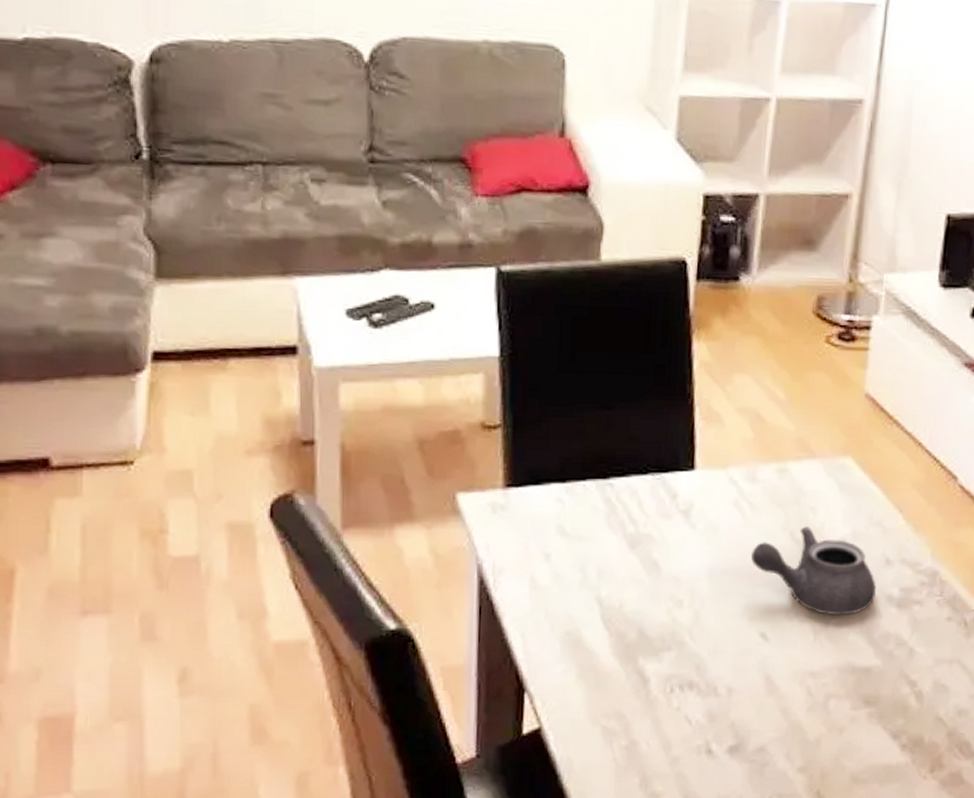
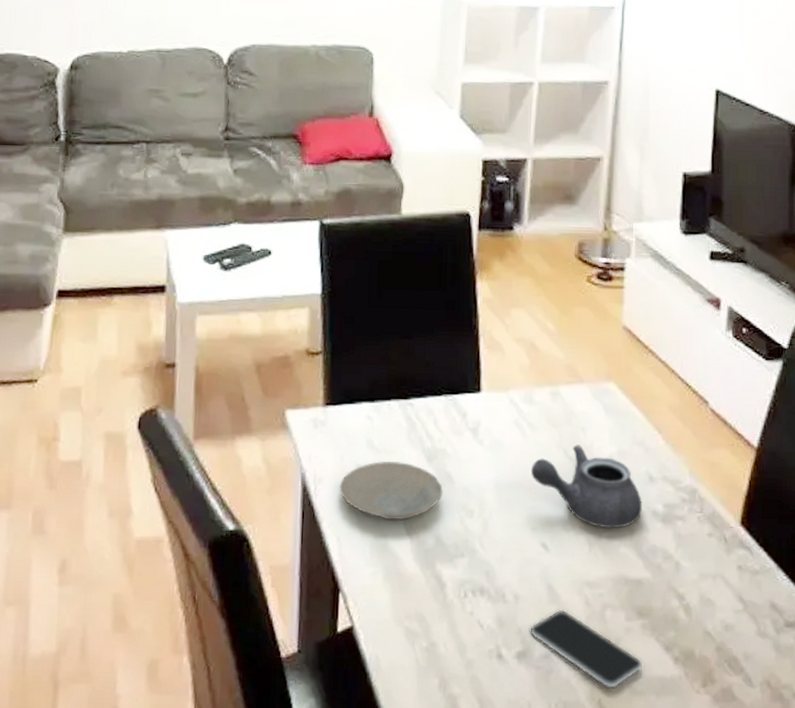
plate: none [523,548,648,614] -> present [339,460,443,521]
smartphone: none [743,701,868,780] -> present [529,609,643,690]

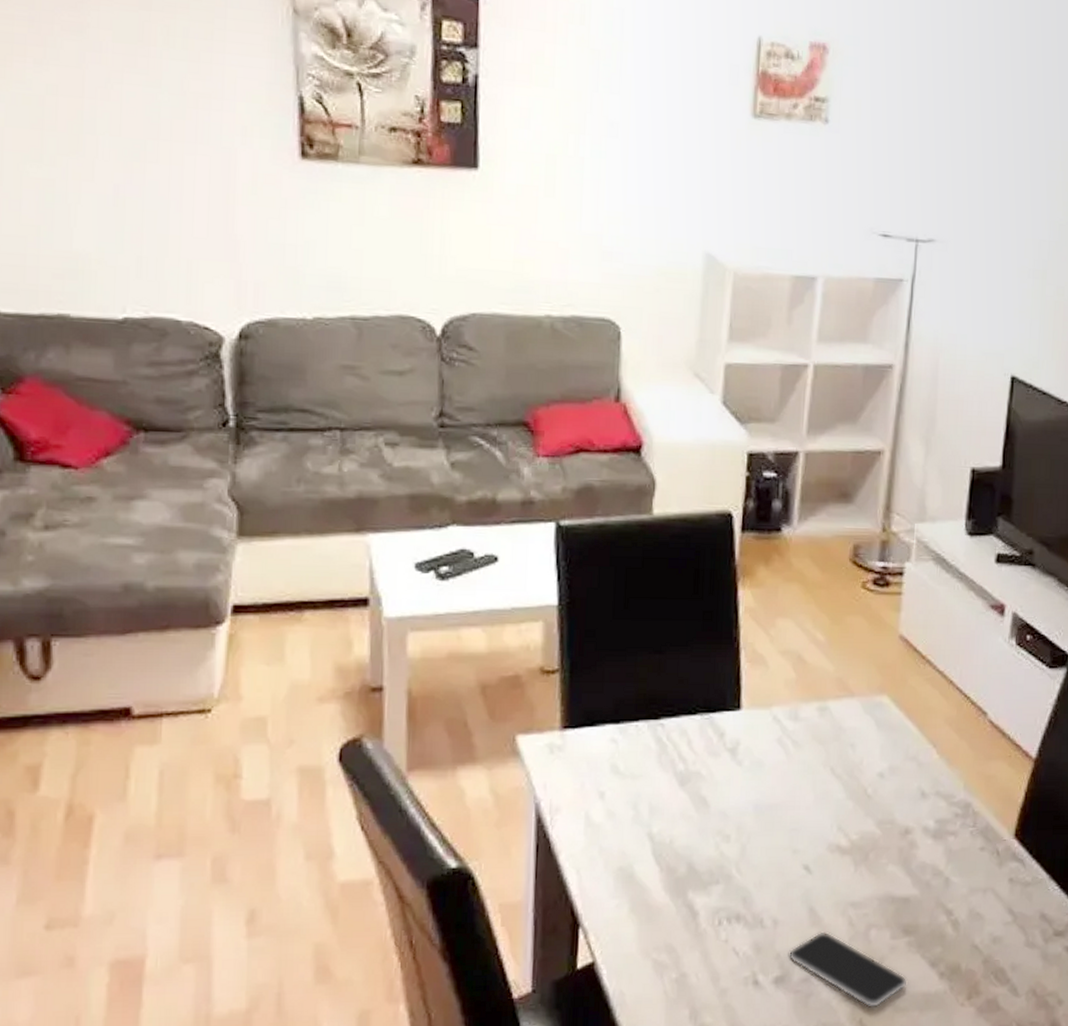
plate: present [339,460,443,521] -> none [579,786,697,850]
teapot: present [531,445,642,529] -> none [795,762,913,848]

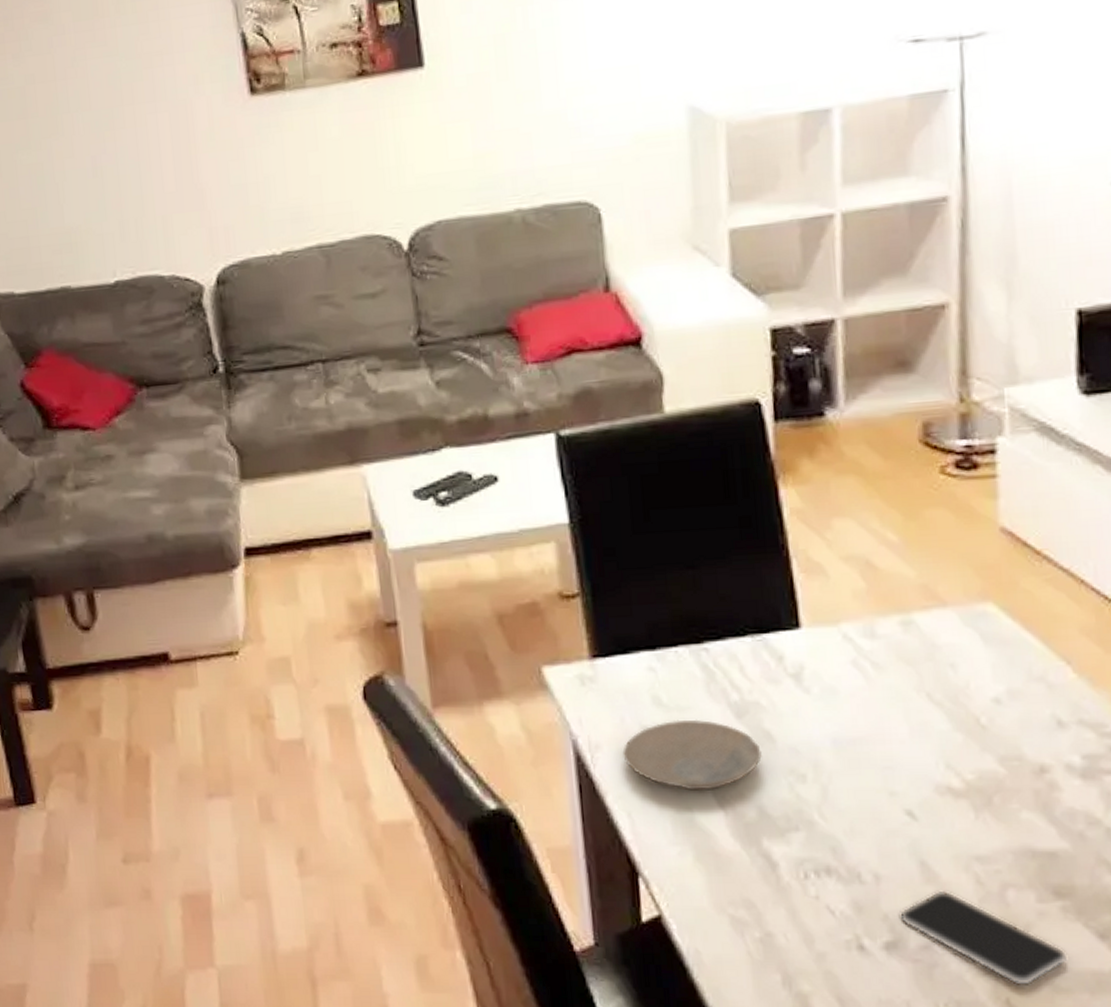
plate: none [579,786,697,850] -> present [622,719,762,791]

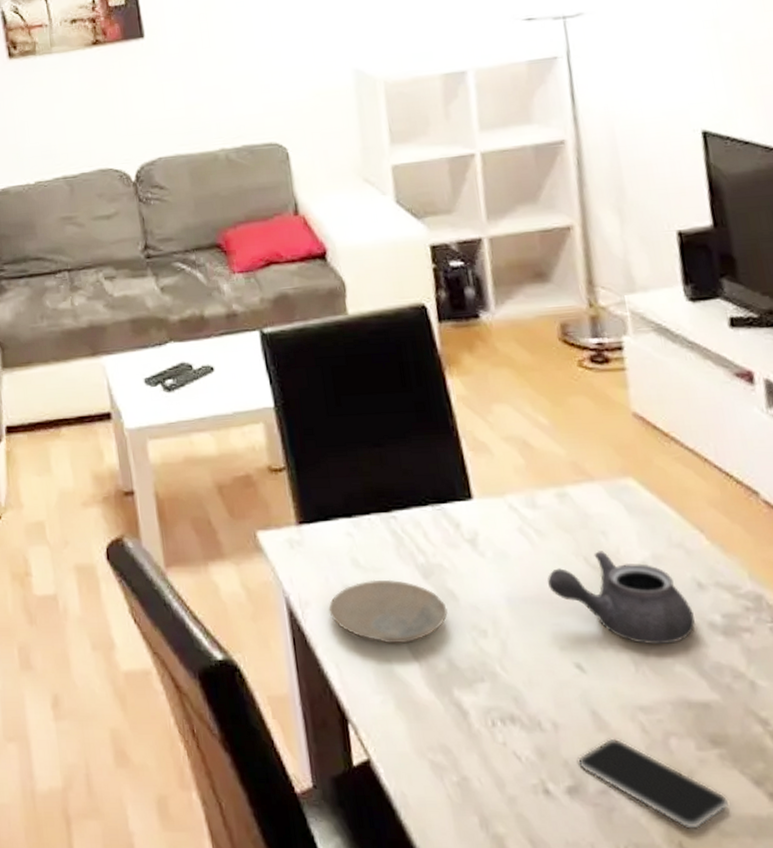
teapot: none [882,686,1050,790] -> present [547,551,695,645]

